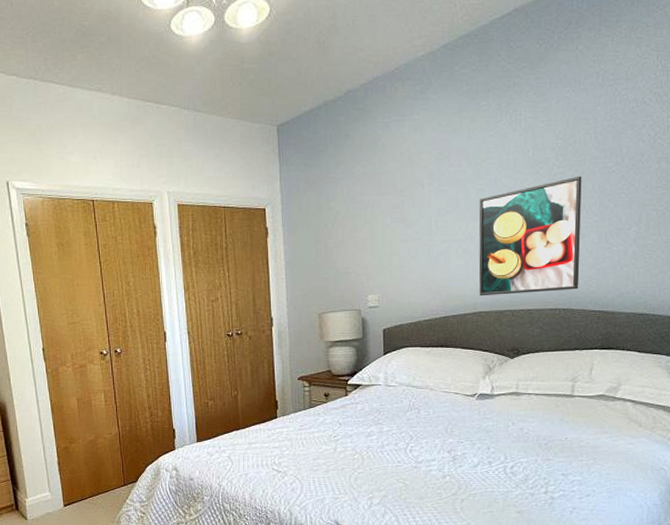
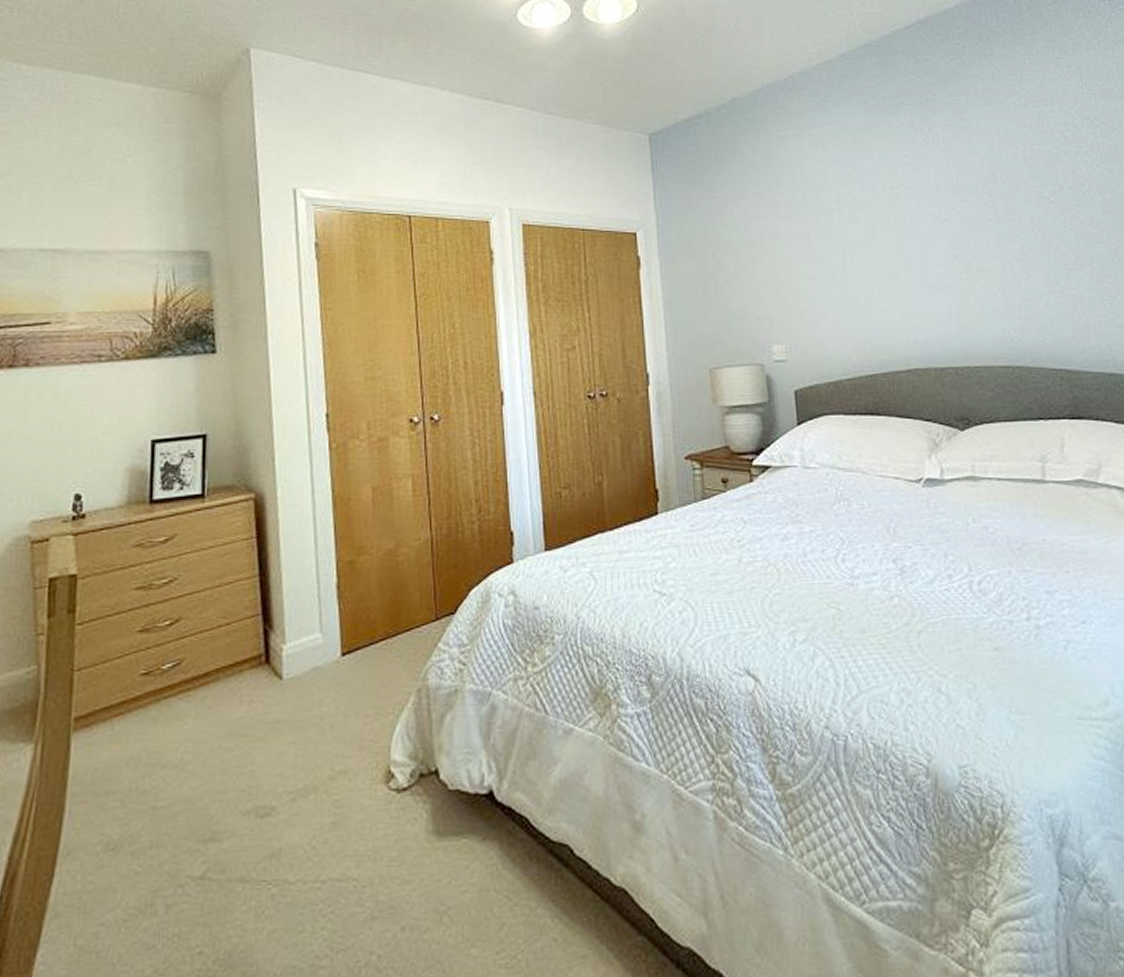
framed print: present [479,176,582,297] -> none [900,205,1033,349]

